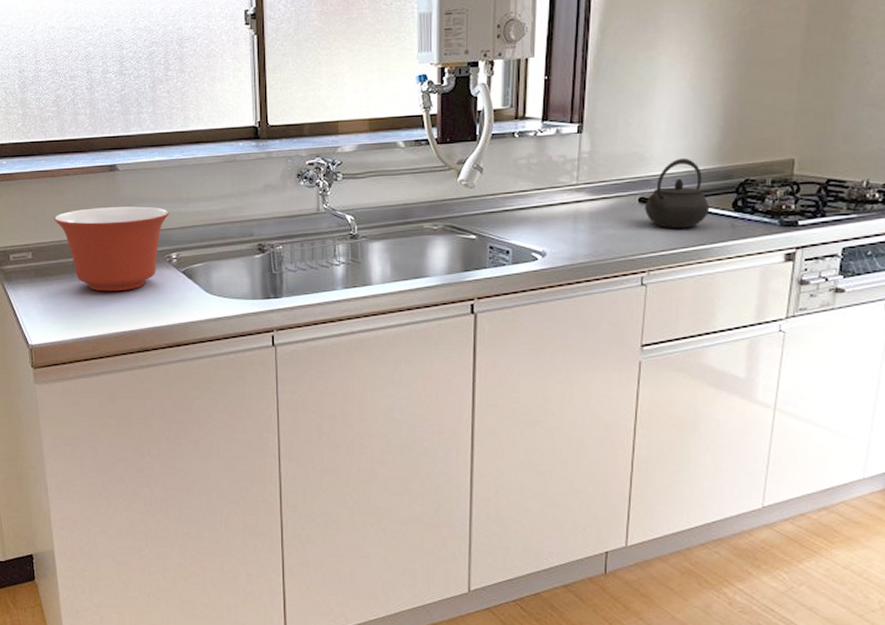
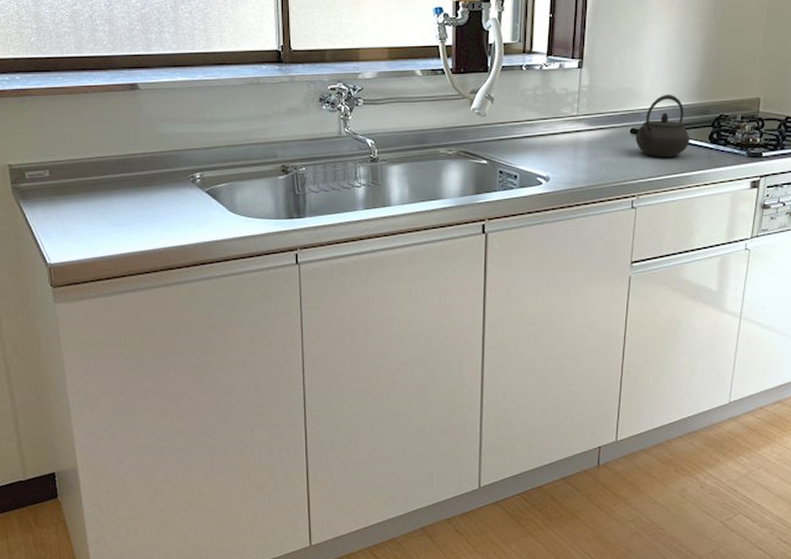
mixing bowl: present [54,206,169,292] -> none [73,126,192,211]

